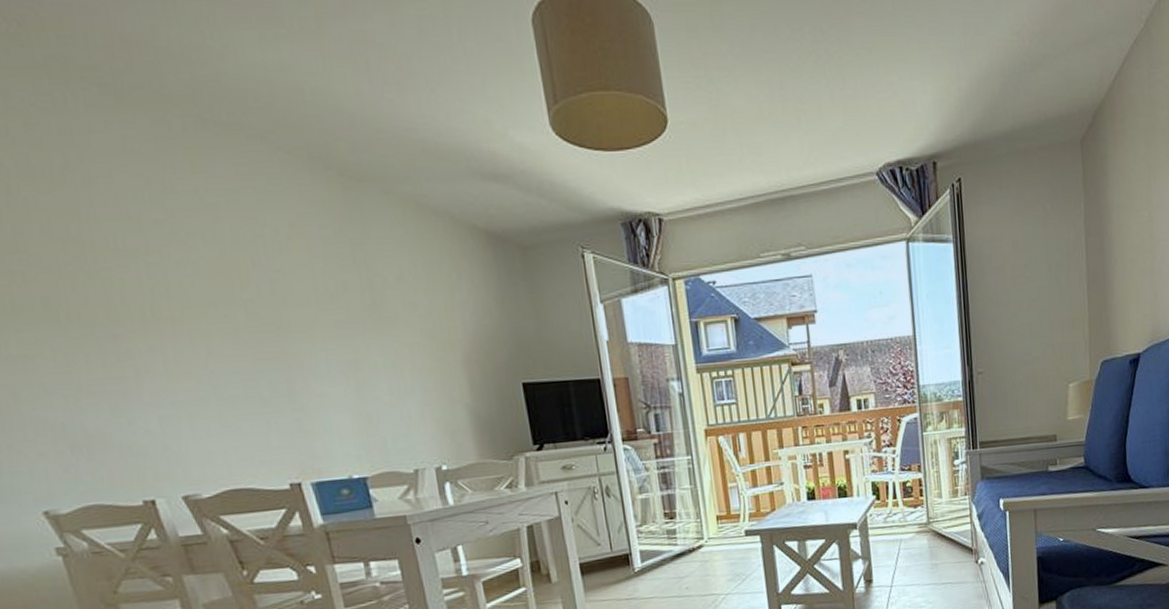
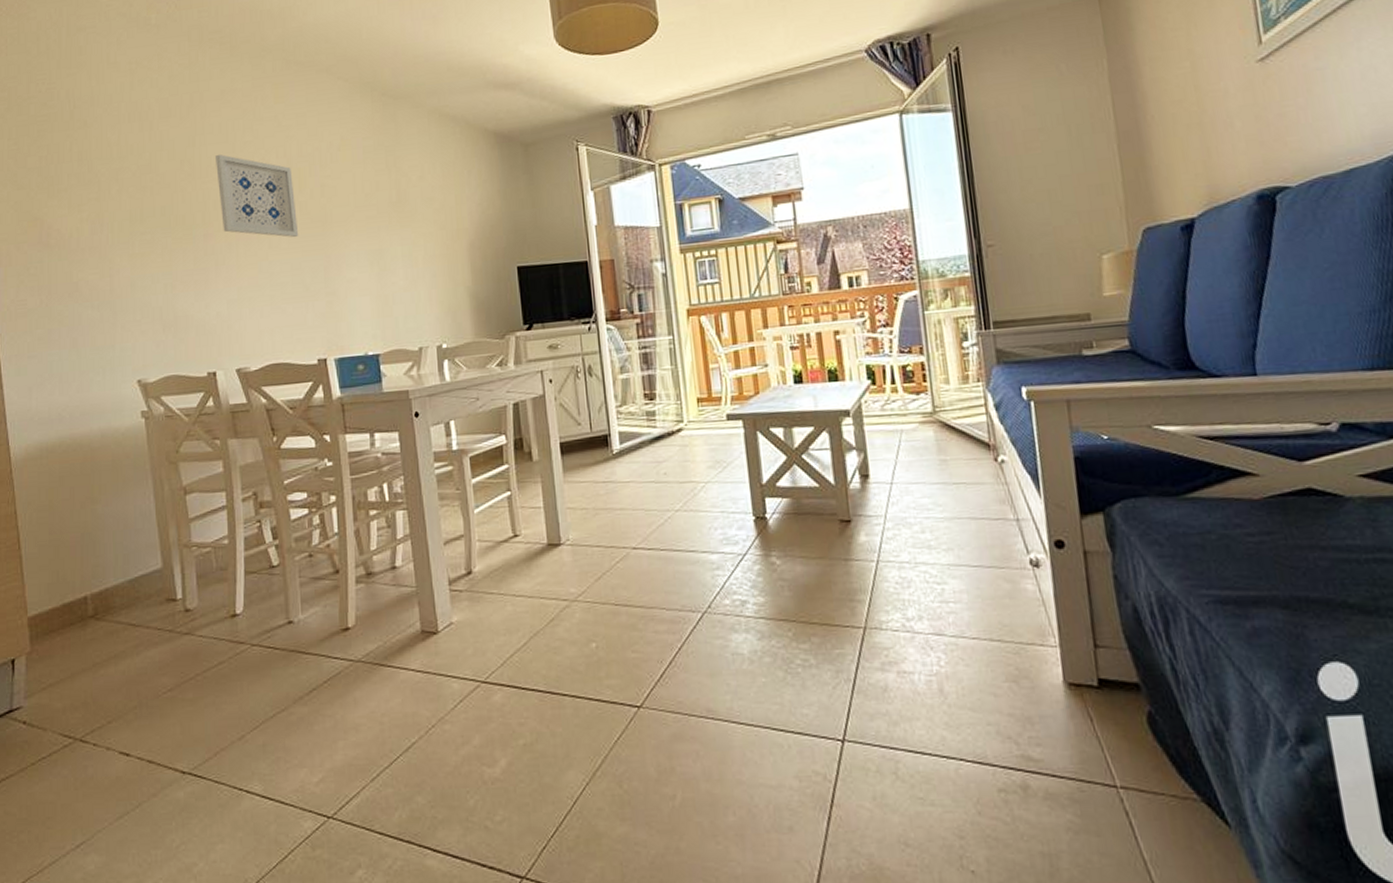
wall art: none [114,233,247,343] -> present [216,154,299,238]

